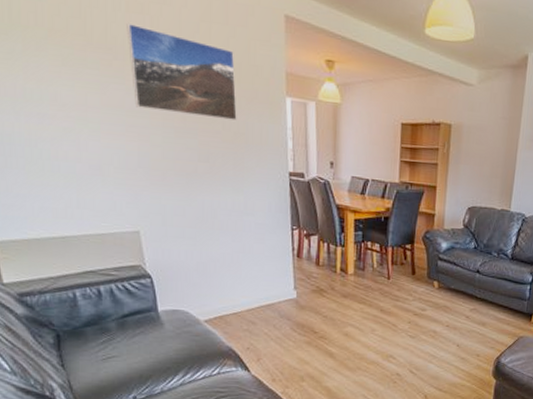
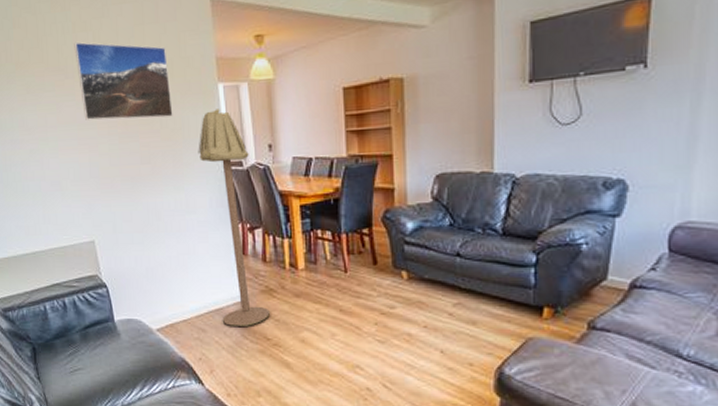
floor lamp: none [260,121,319,321] -> present [198,109,270,326]

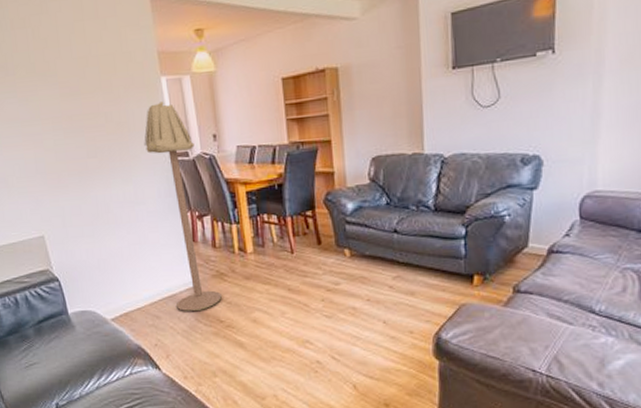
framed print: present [74,41,173,120] -> none [13,38,118,117]

